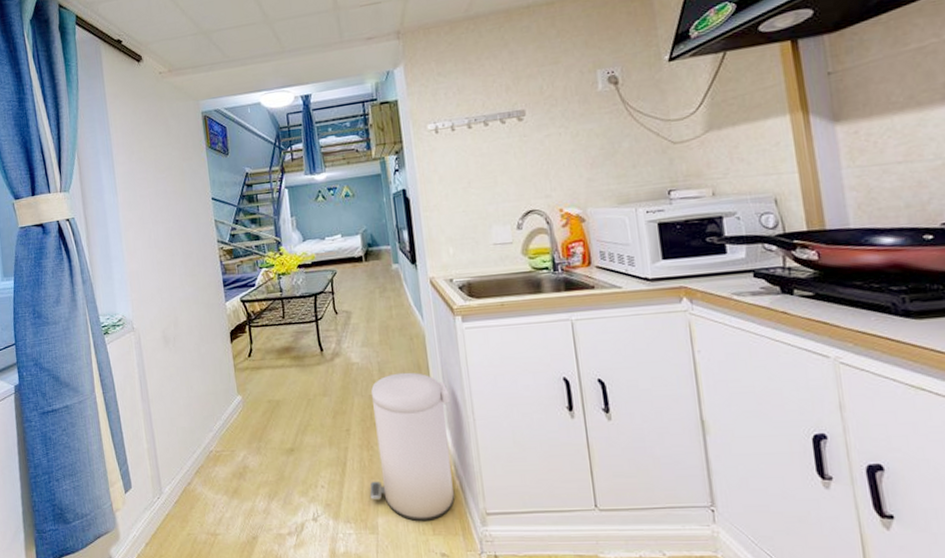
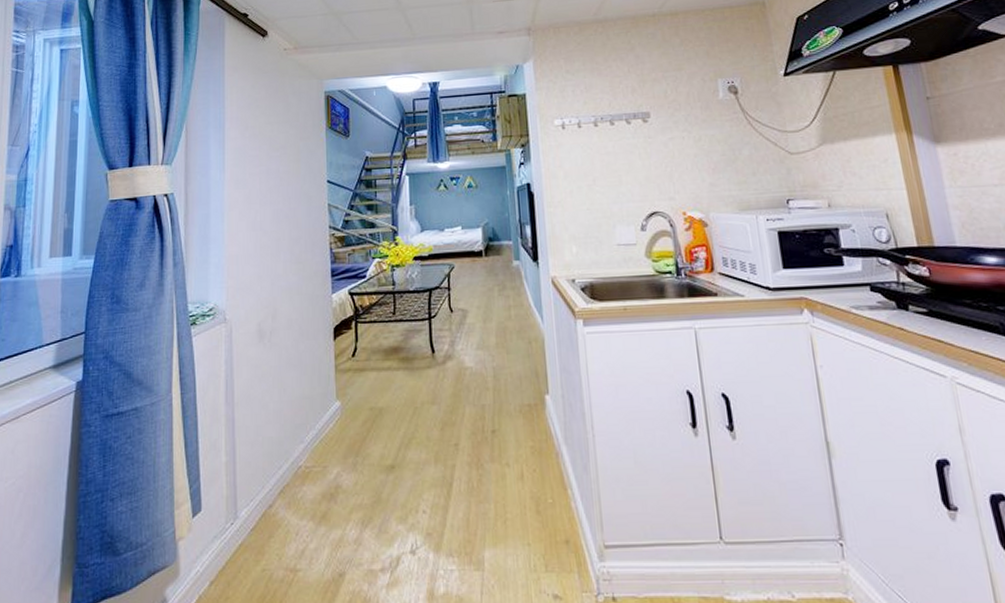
pedal bin: present [369,372,455,522] -> none [476,379,571,556]

